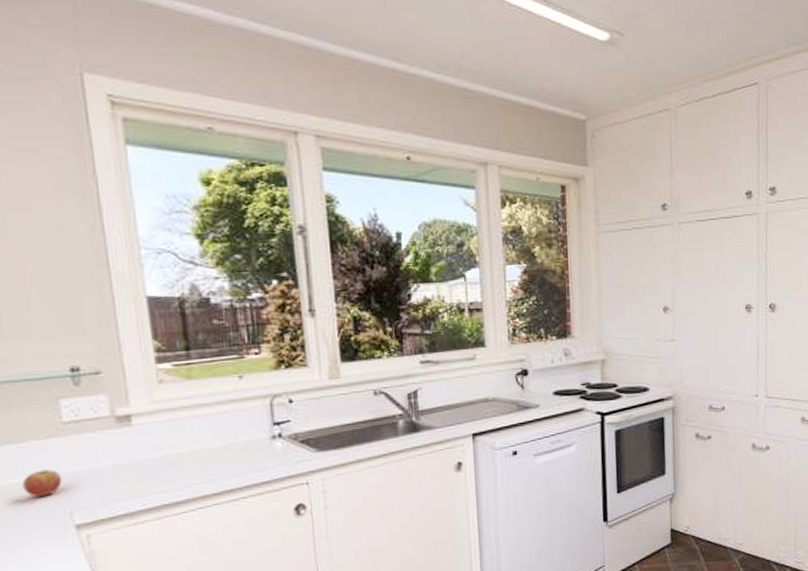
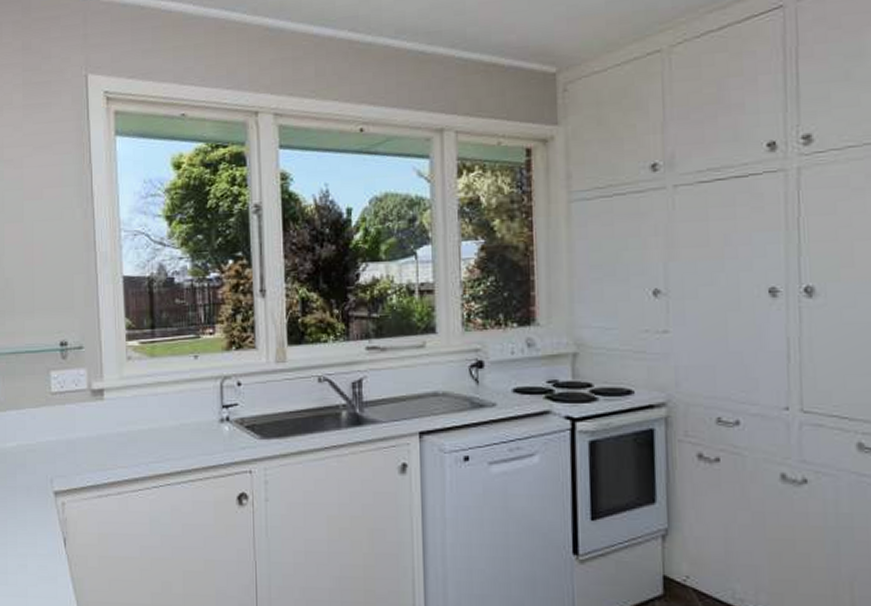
fruit: present [22,469,63,497] -> none [18,436,47,461]

